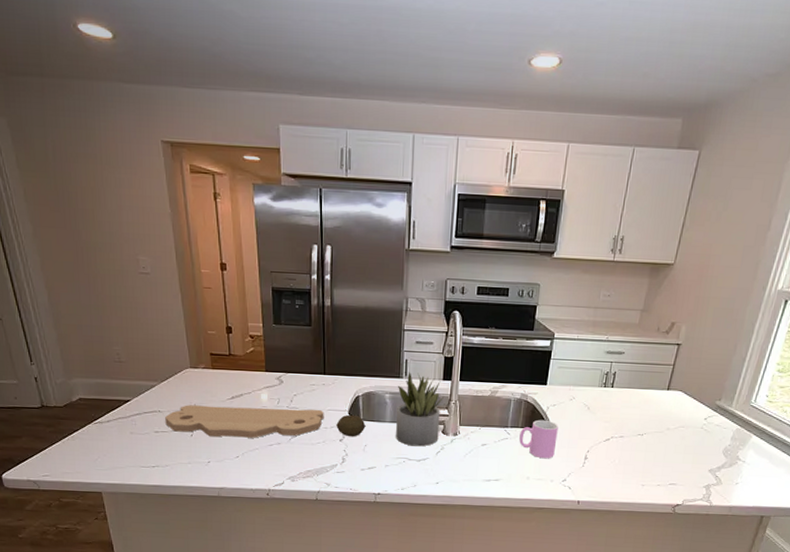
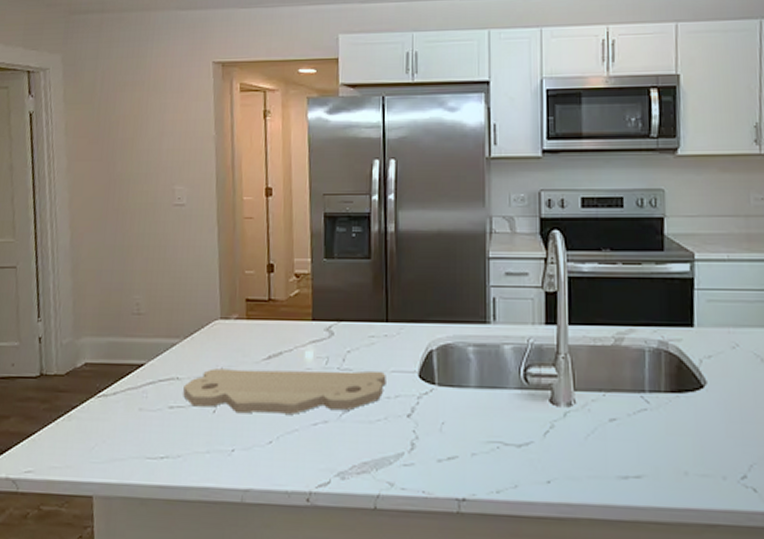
fruit: present [336,414,367,437] -> none [402,377,444,411]
succulent plant: present [396,372,445,447] -> none [485,315,550,424]
cup: present [519,419,558,459] -> none [664,379,723,442]

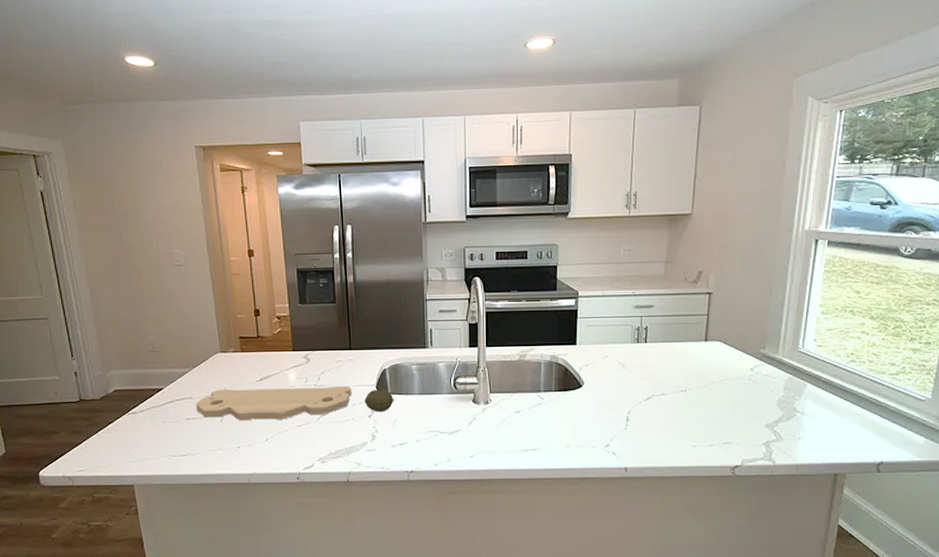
fruit: none [402,377,444,411] -> present [364,389,395,412]

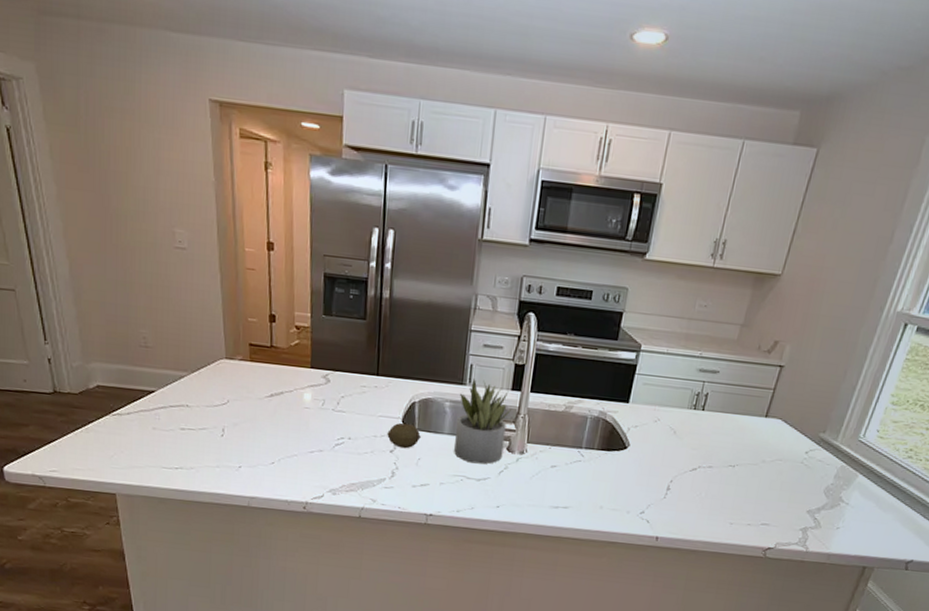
cutting board: present [196,385,352,421] -> none [193,400,375,443]
succulent plant: none [424,341,472,418] -> present [454,379,513,464]

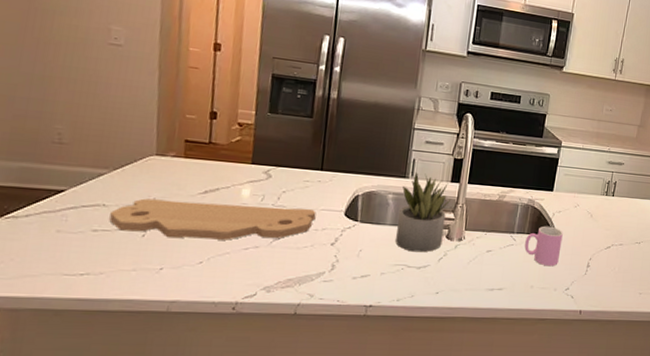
cutting board: none [193,400,375,443] -> present [109,198,316,240]
fruit: present [387,422,422,449] -> none [328,215,364,241]
cup: none [594,441,640,487] -> present [524,226,563,267]

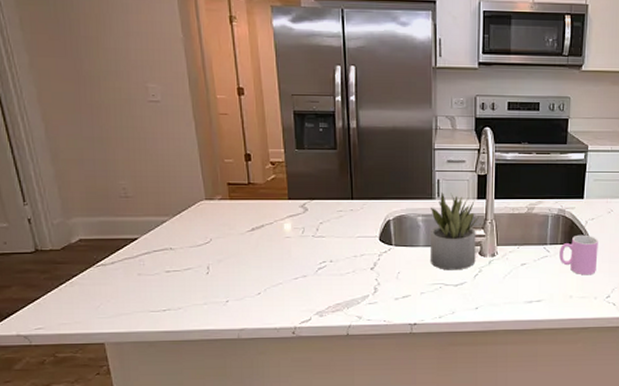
cutting board: present [109,198,316,240] -> none [177,237,353,274]

